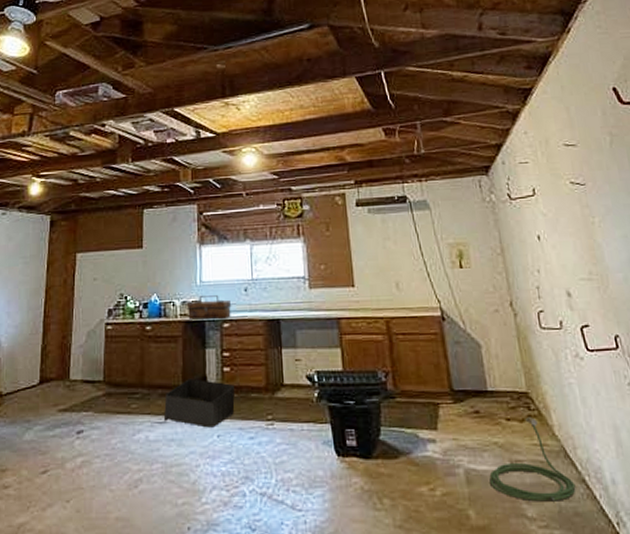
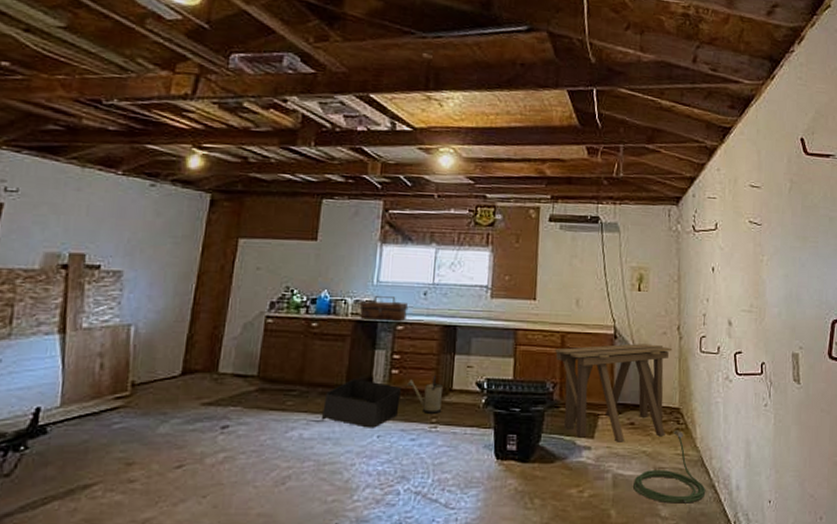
watering can: none [238,370,278,411] -> present [405,374,446,414]
trestle table: none [382,323,517,433] -> present [555,343,673,442]

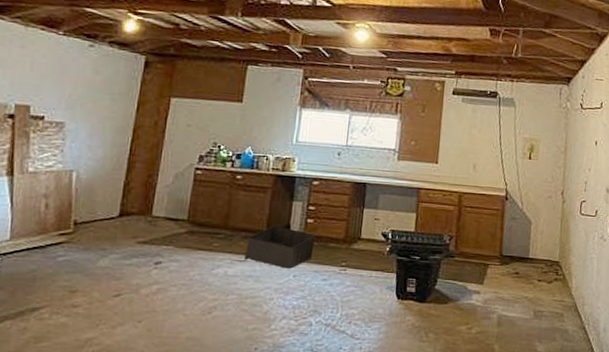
toolbox: present [359,296,409,322] -> none [279,154,324,178]
watering can: present [405,374,446,414] -> none [319,224,355,259]
trestle table: present [555,343,673,442] -> none [453,205,556,289]
cable: present [633,430,706,504] -> none [515,280,578,342]

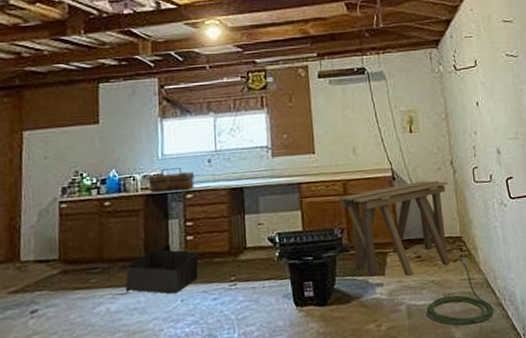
toolbox: none [279,154,324,178] -> present [148,168,195,194]
trestle table: none [453,205,556,289] -> present [339,180,451,277]
cable: none [515,280,578,342] -> present [427,257,494,325]

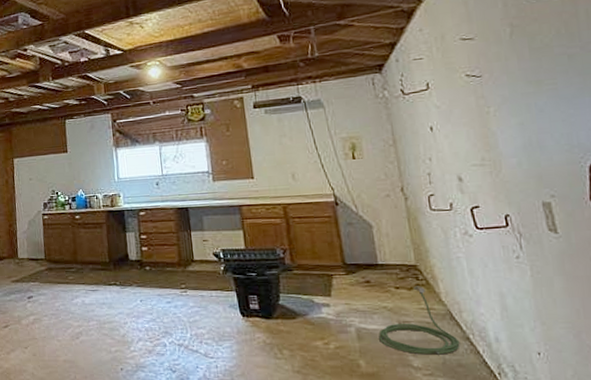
storage bin: present [126,249,198,294] -> none [95,256,153,294]
toolbox: present [148,168,195,194] -> none [108,189,146,210]
trestle table: present [339,180,451,277] -> none [280,207,405,299]

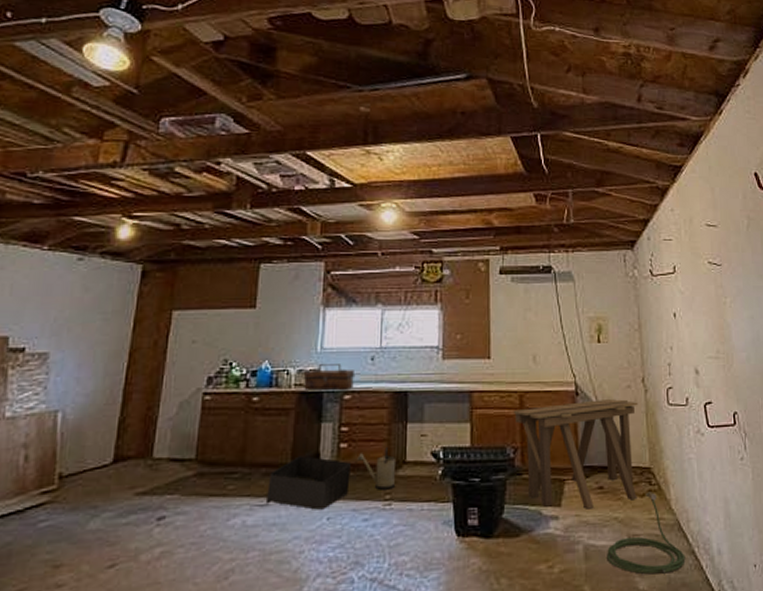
storage bin: none [95,256,153,294] -> present [267,455,351,510]
toolbox: none [108,189,146,210] -> present [303,364,356,392]
watering can: none [155,249,189,281] -> present [355,446,400,490]
trestle table: none [280,207,405,299] -> present [514,399,638,509]

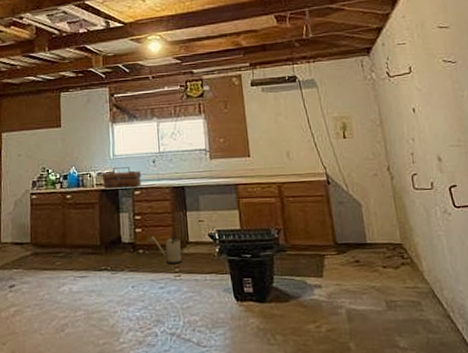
storage bin: present [267,455,351,510] -> none [85,239,147,280]
trestle table: present [514,399,638,509] -> none [275,186,392,280]
cable: present [607,492,686,574] -> none [368,264,442,335]

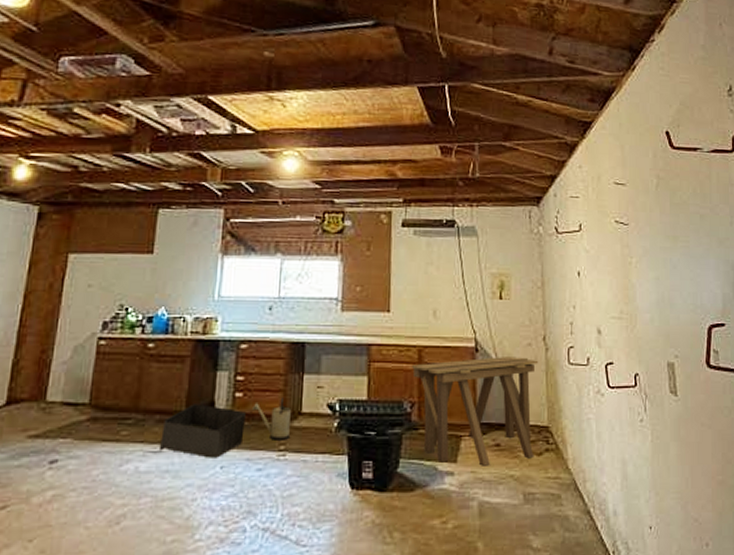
storage bin: none [85,239,147,280] -> present [160,404,246,458]
toolbox: present [102,167,142,189] -> none [199,312,253,340]
trestle table: none [275,186,392,280] -> present [412,357,539,466]

